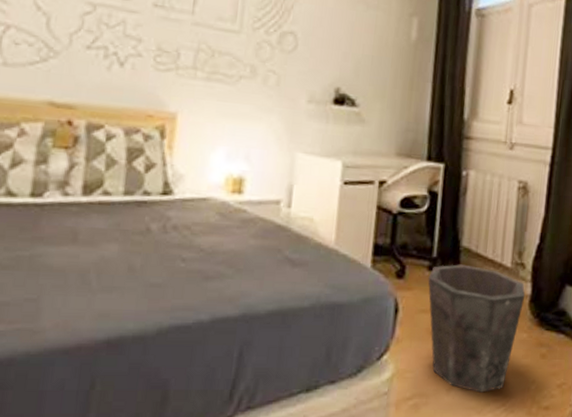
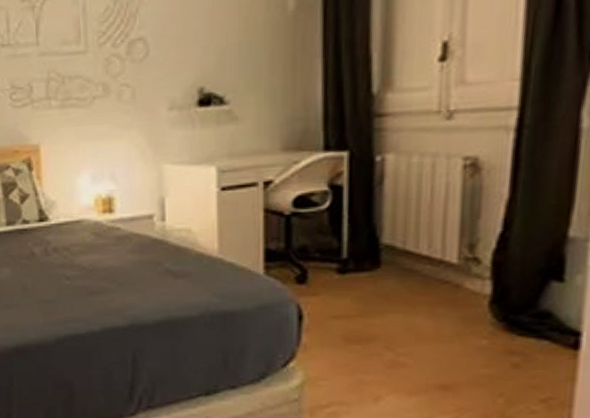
waste bin: present [428,264,526,393] -> none [338,264,483,404]

